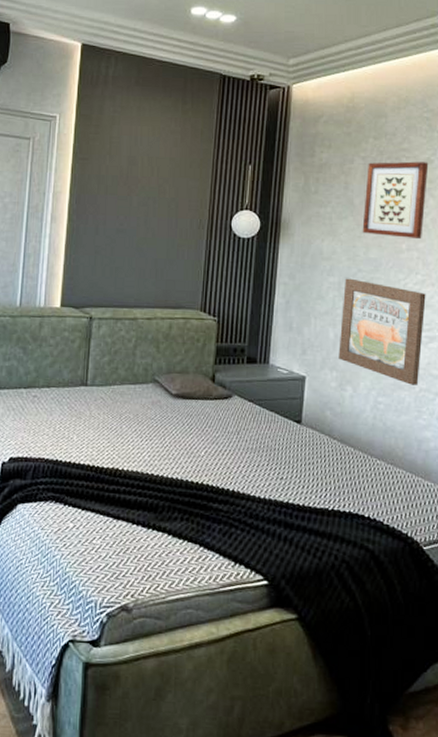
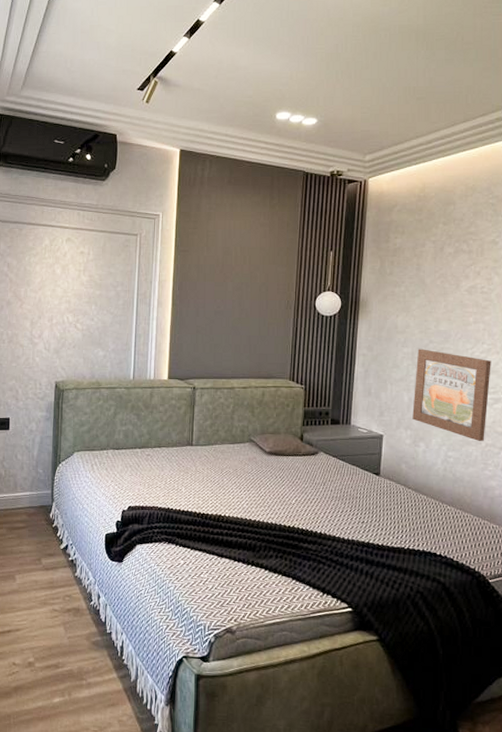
wall art: present [362,161,429,239] -> none [433,243,494,312]

